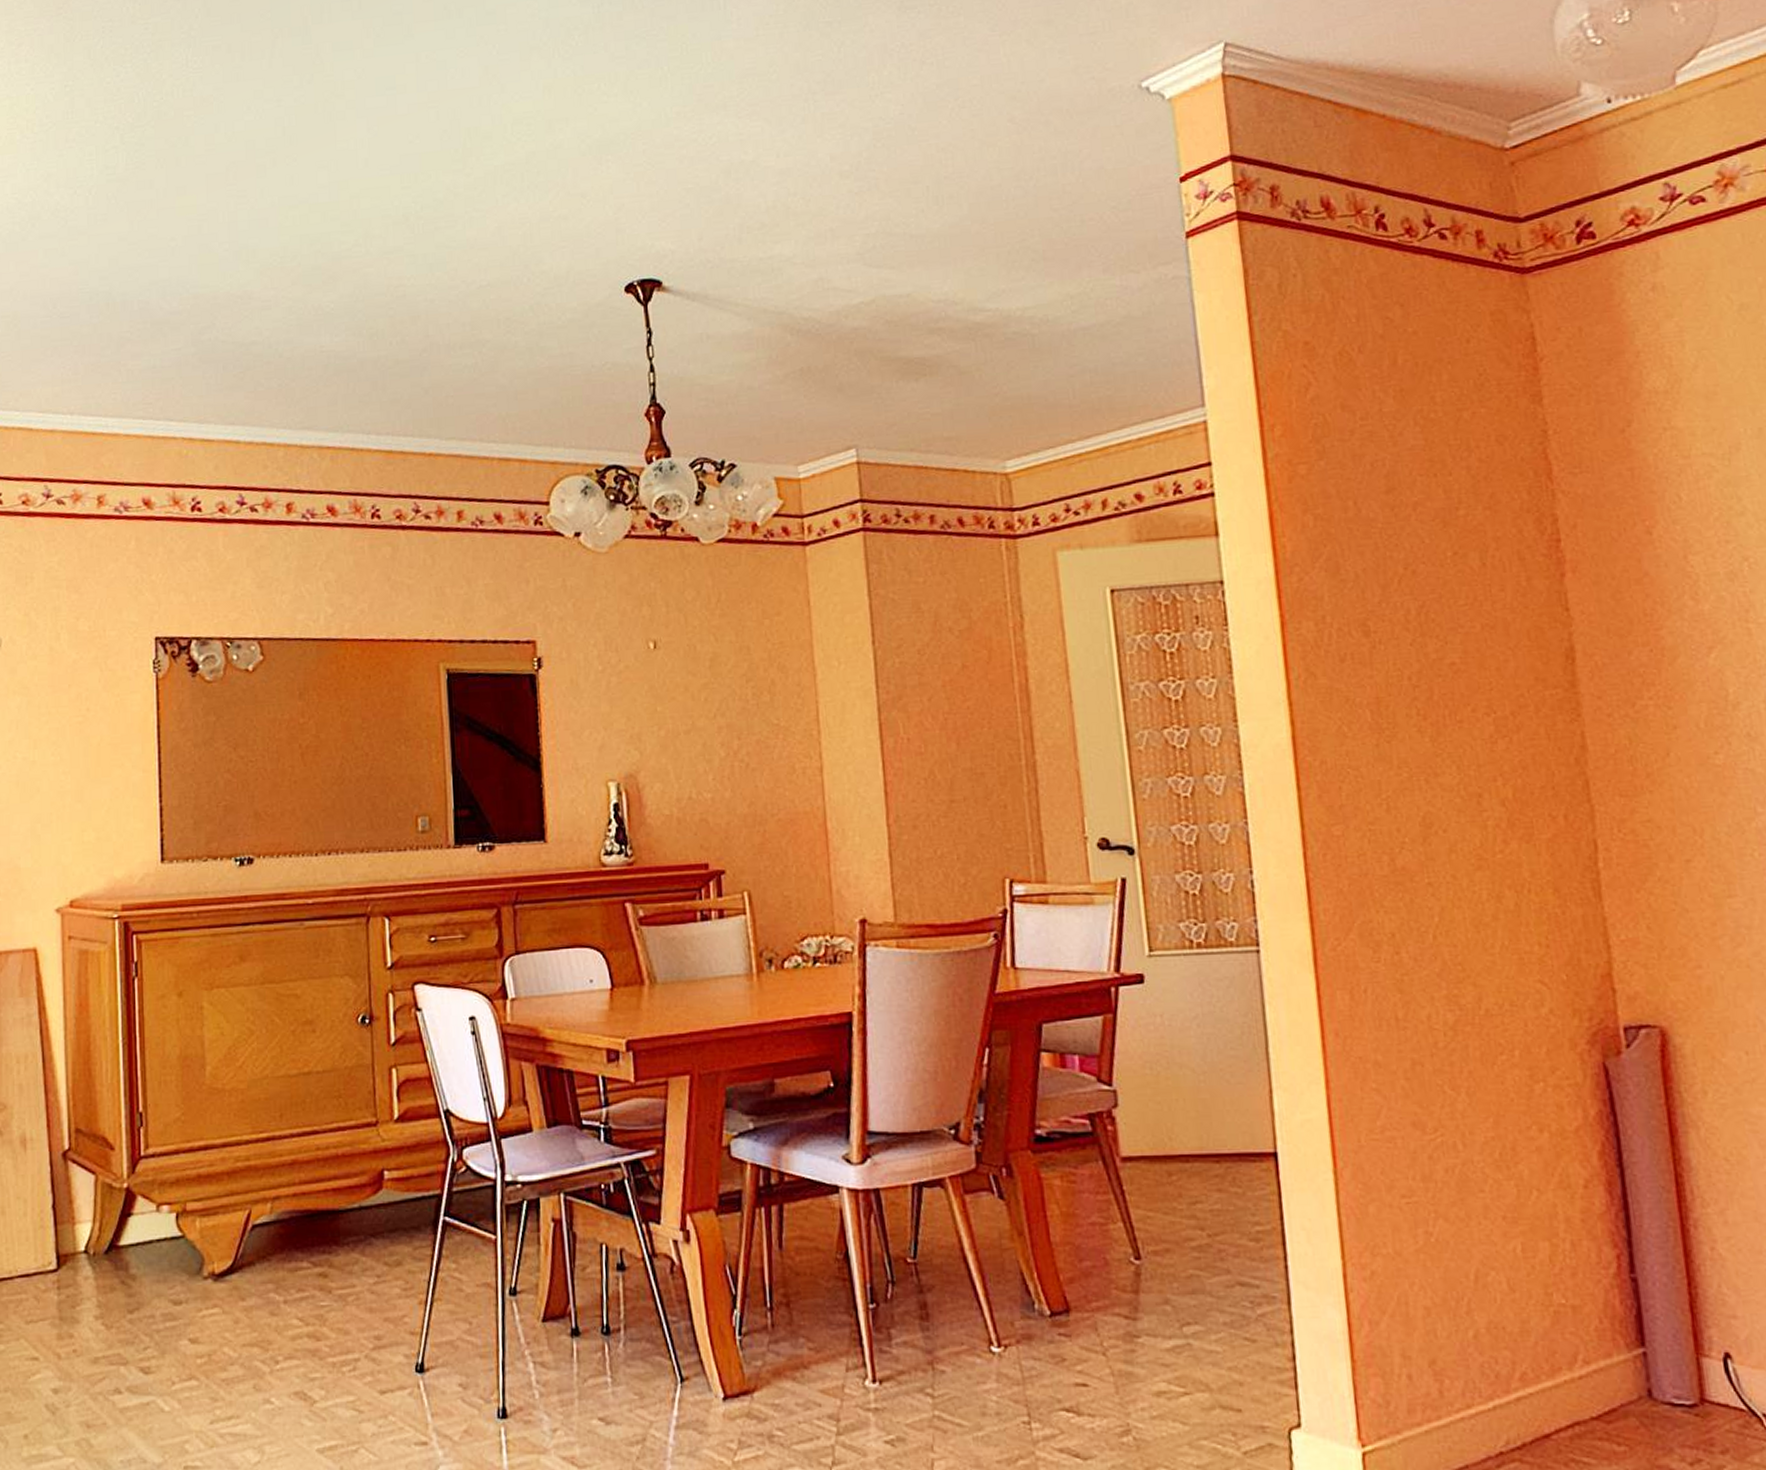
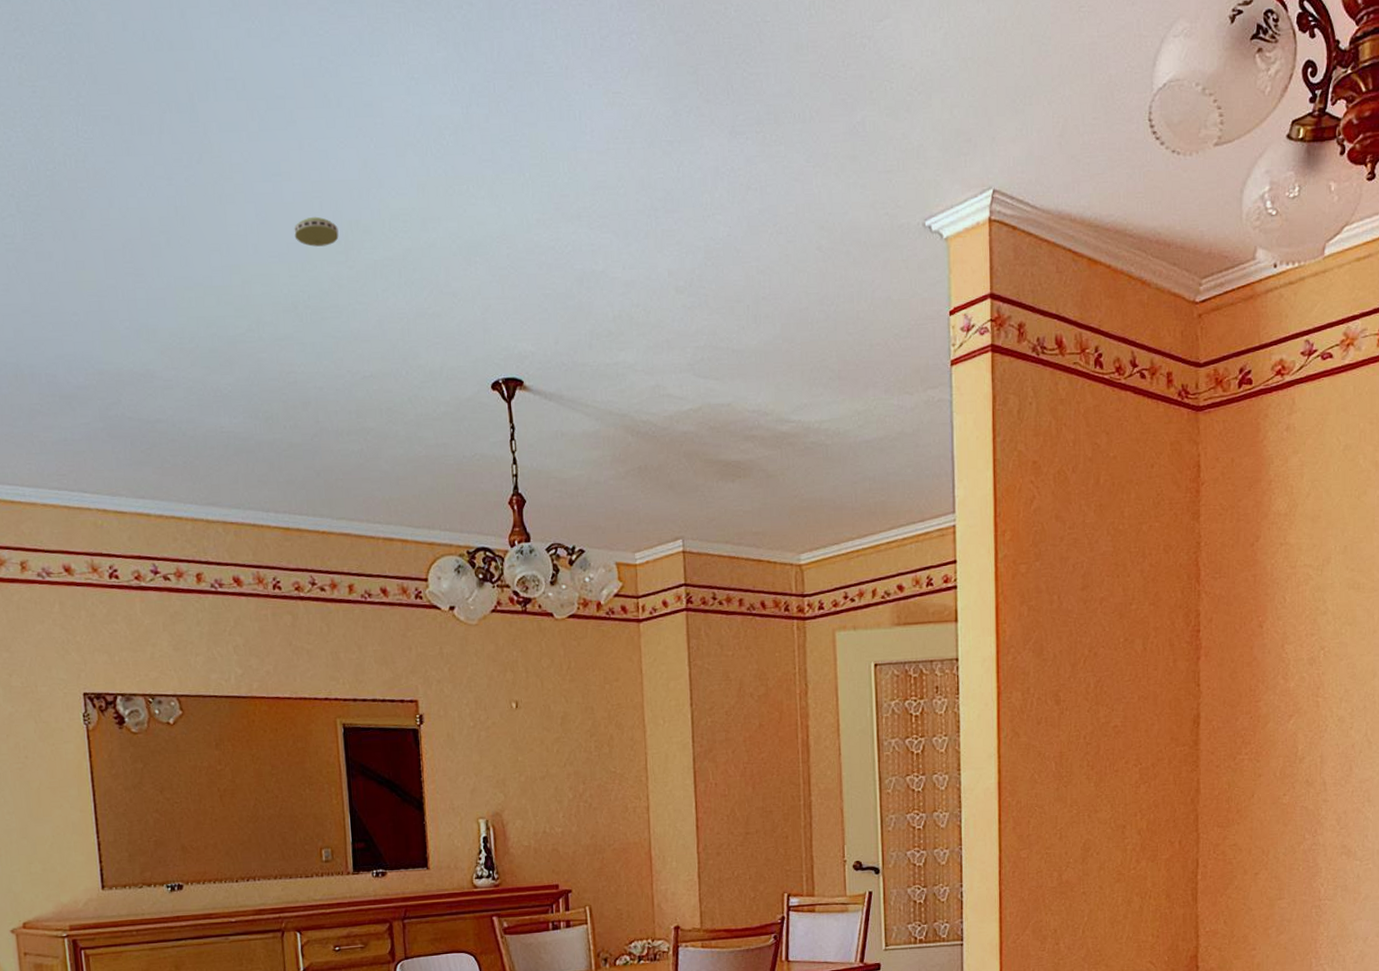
smoke detector: none [408,126,456,157] -> present [294,216,339,247]

